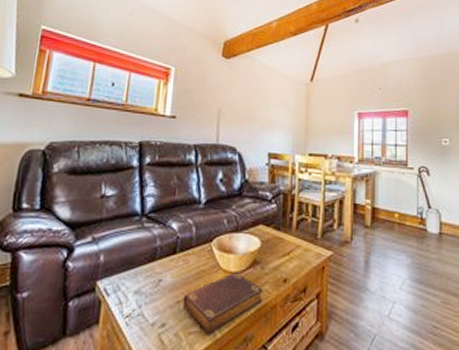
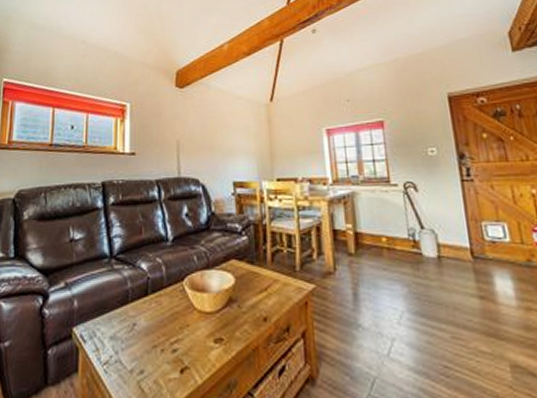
book: present [182,272,263,335] -> none [159,312,243,381]

